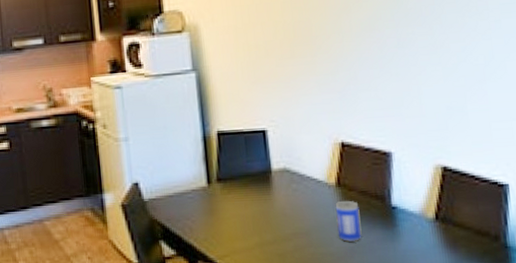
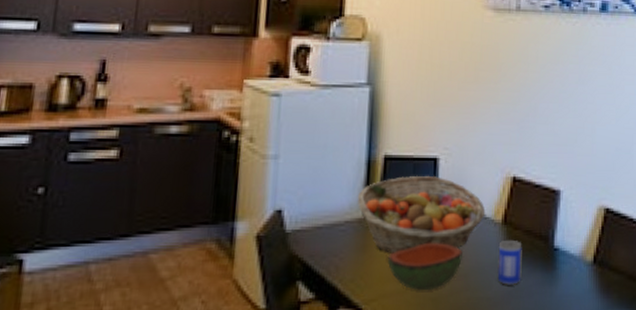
fruit basket: none [199,147,319,216] -> present [357,176,486,253]
bowl: none [234,204,302,248] -> present [388,242,462,291]

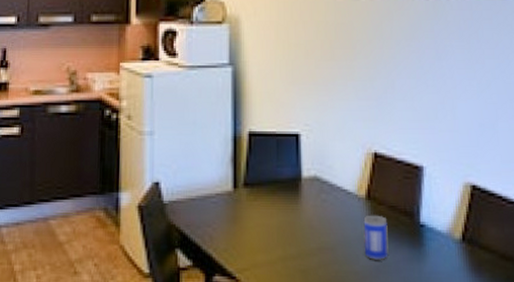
fruit basket: present [357,176,486,253] -> none [226,152,349,225]
bowl: present [388,242,462,291] -> none [258,215,328,263]

